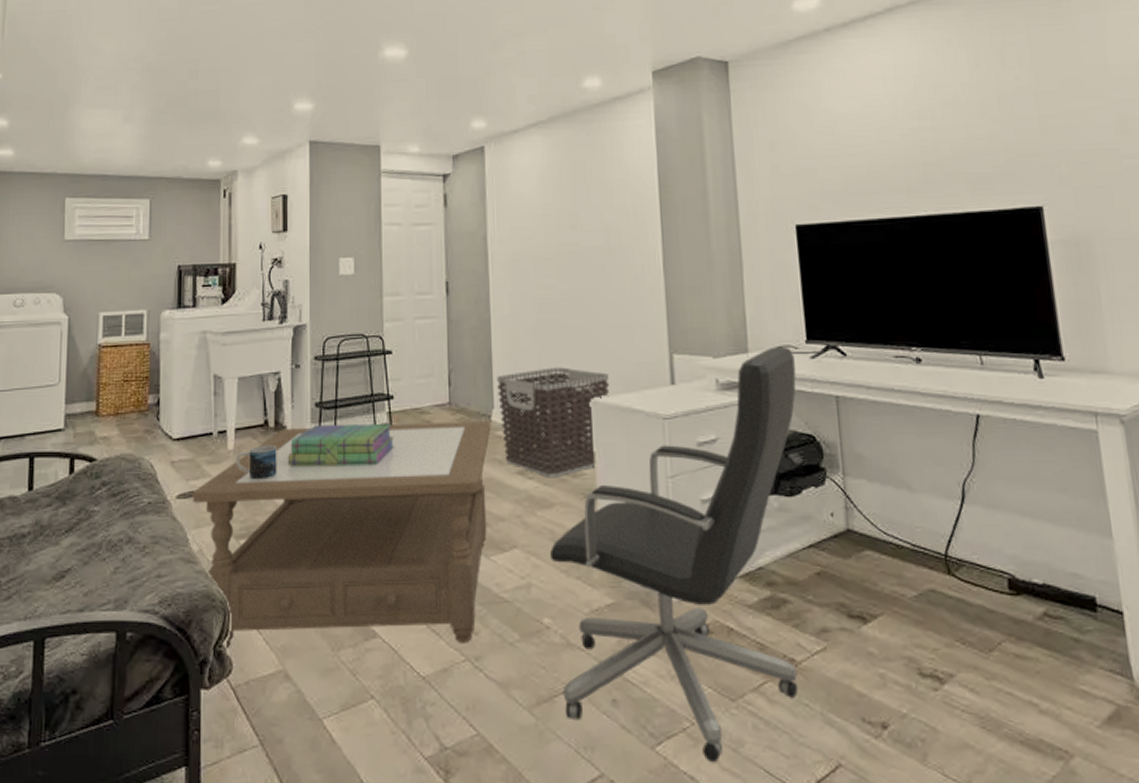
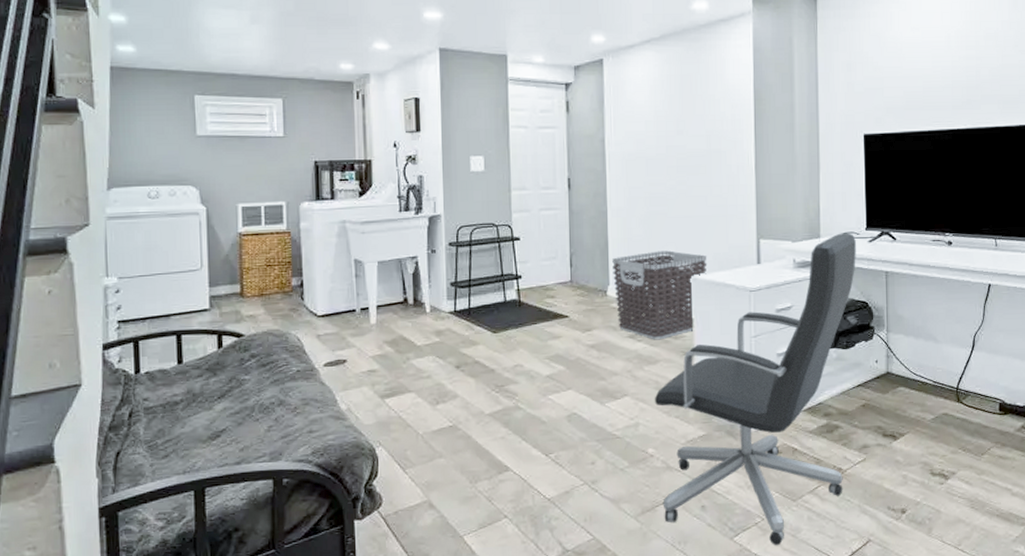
coffee table: present [193,421,491,650] -> none [339,295,607,488]
mug: present [236,444,277,481] -> none [378,318,417,350]
stack of books: present [287,423,394,467] -> none [426,299,522,336]

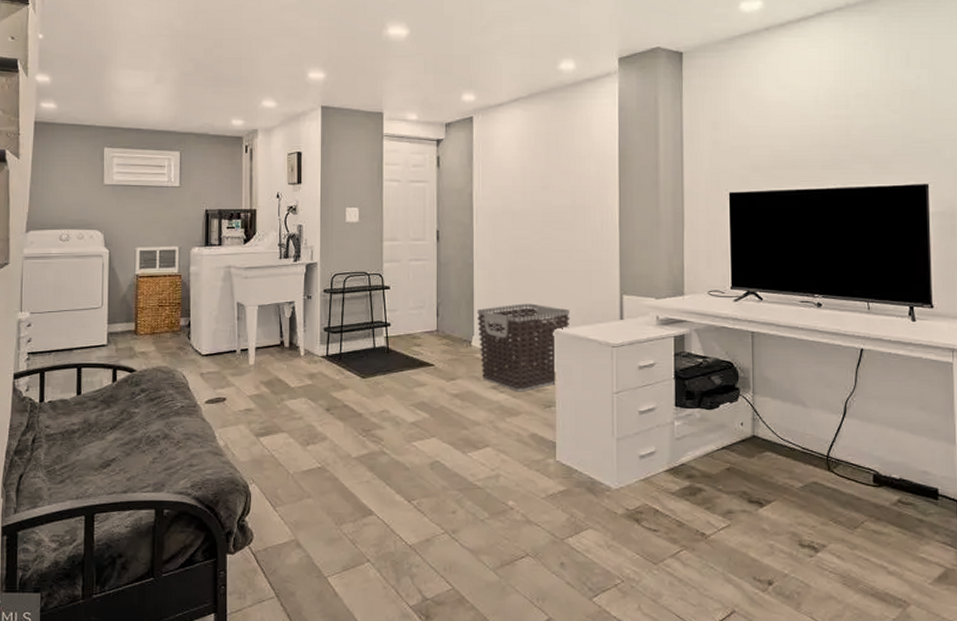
office chair: present [654,231,856,546] -> none [515,290,721,610]

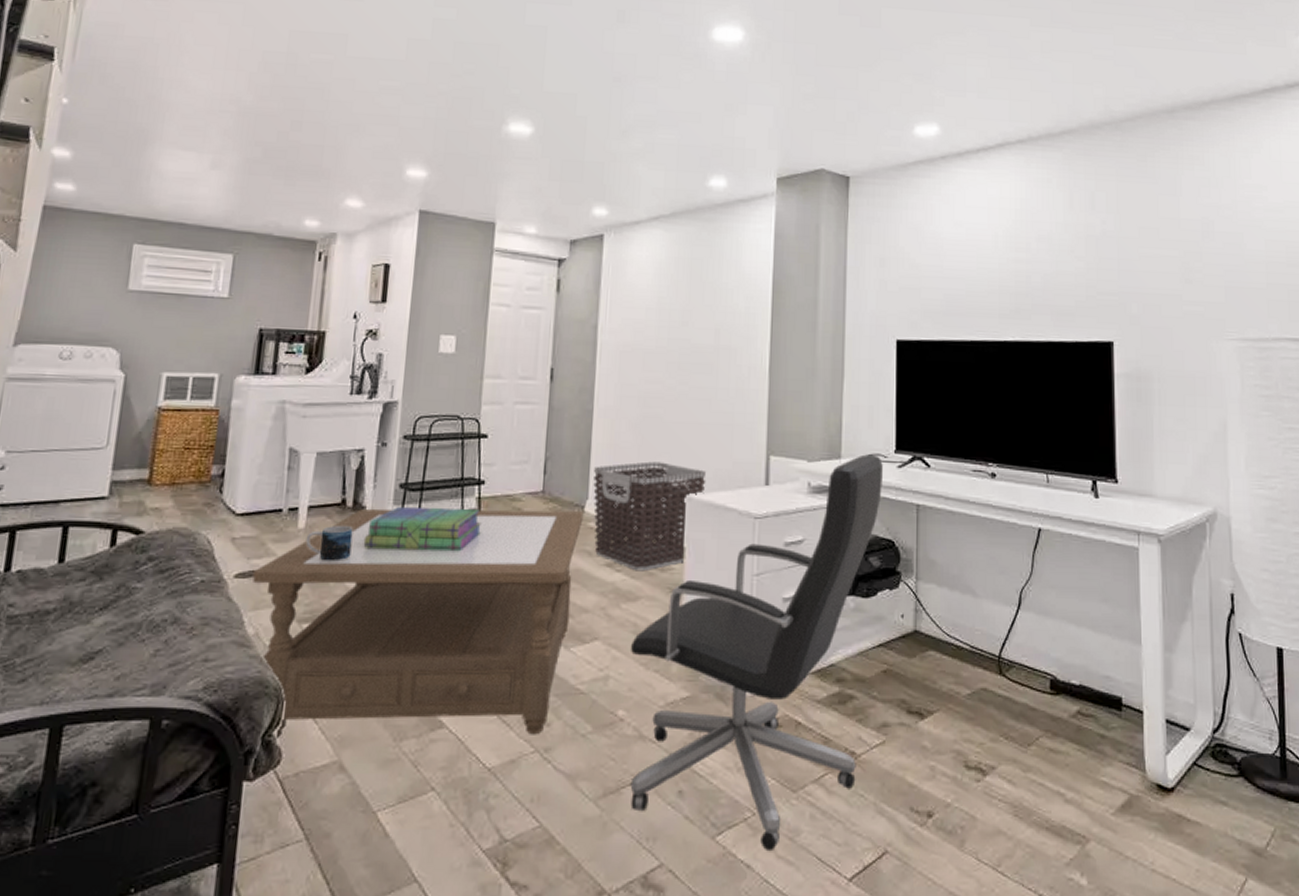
coffee table: none [219,345,471,524] -> present [253,508,584,740]
mug: none [256,361,291,391] -> present [305,525,353,563]
stack of books: none [300,345,390,380] -> present [363,507,481,551]
office chair: none [515,290,721,610] -> present [630,453,883,852]

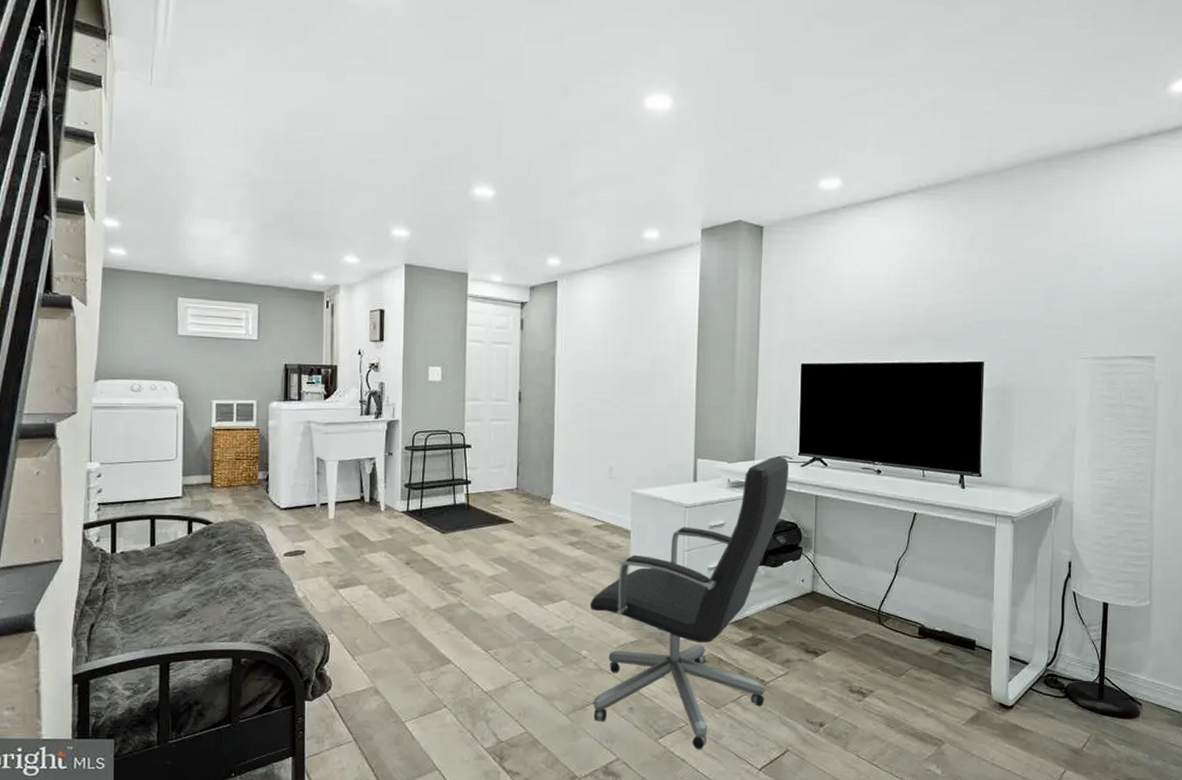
coffee table: present [253,508,584,740] -> none [298,503,550,672]
mug: present [305,525,353,563] -> none [336,516,371,544]
stack of books: present [363,507,481,551] -> none [380,501,470,535]
clothes hamper: present [593,461,707,572] -> none [556,464,647,549]

